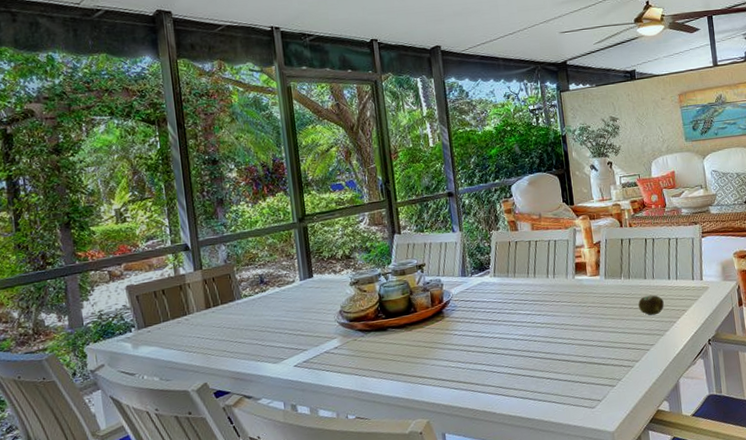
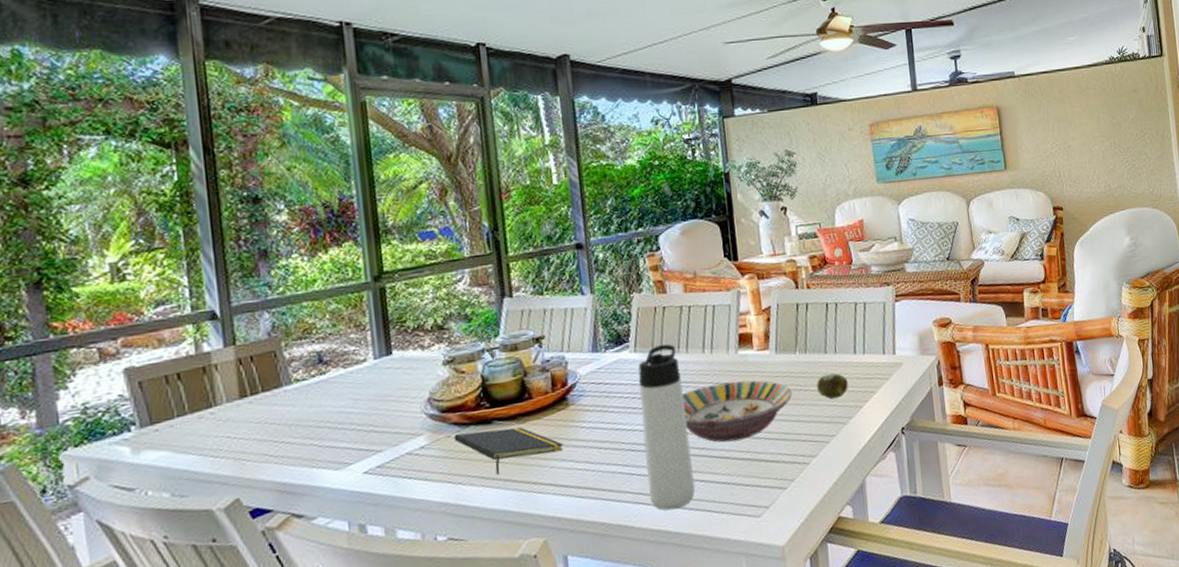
notepad: none [359,333,441,370] -> present [453,427,564,475]
thermos bottle: none [497,270,543,401] -> present [638,344,696,510]
serving bowl: none [531,299,619,349] -> present [681,380,793,443]

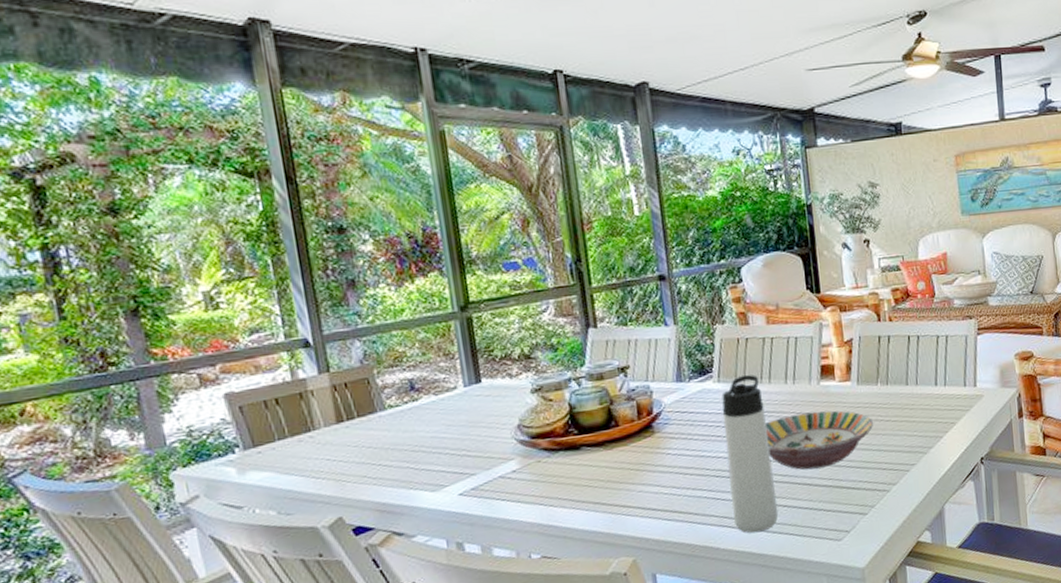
notepad: present [453,427,564,475] -> none [544,453,651,498]
fruit: present [817,373,848,400] -> none [898,405,929,430]

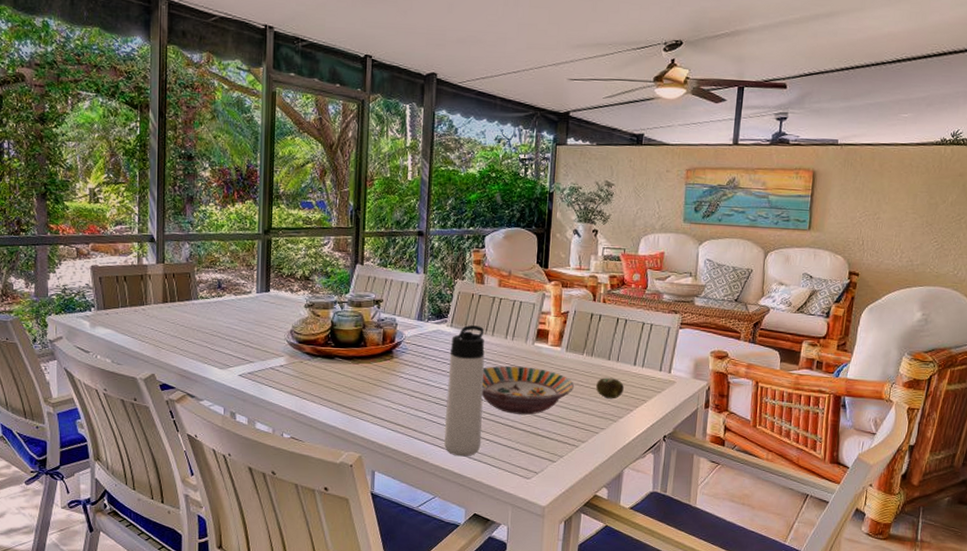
fruit: none [898,405,929,430] -> present [596,378,624,399]

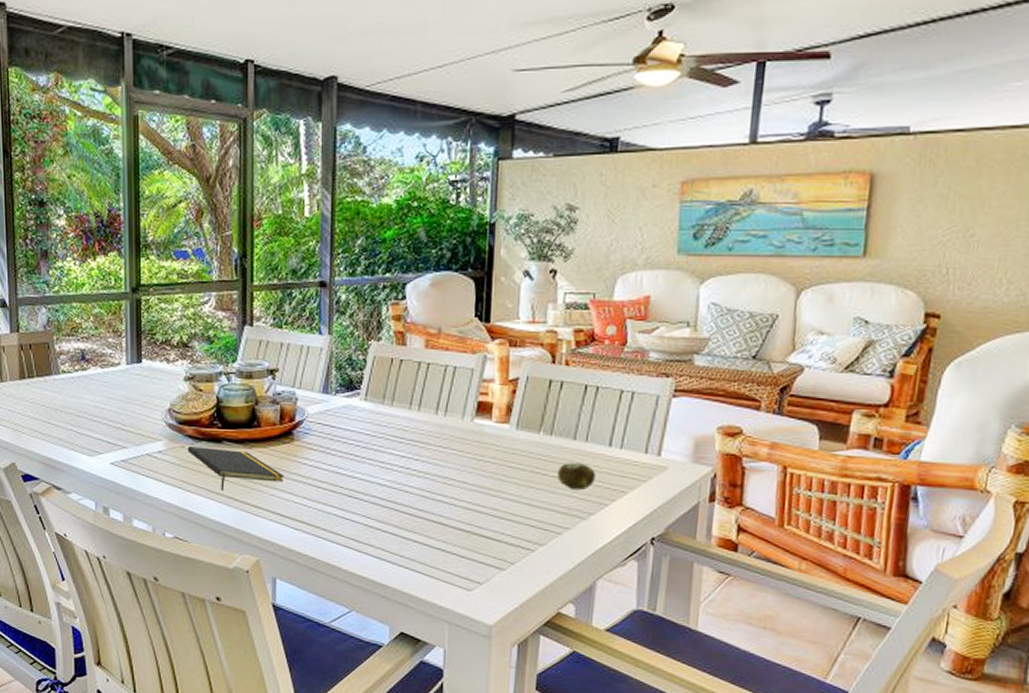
notepad: none [305,361,385,399] -> present [187,445,285,491]
thermos bottle: present [444,325,485,457] -> none [361,398,409,562]
serving bowl: present [482,365,575,415] -> none [406,448,529,511]

